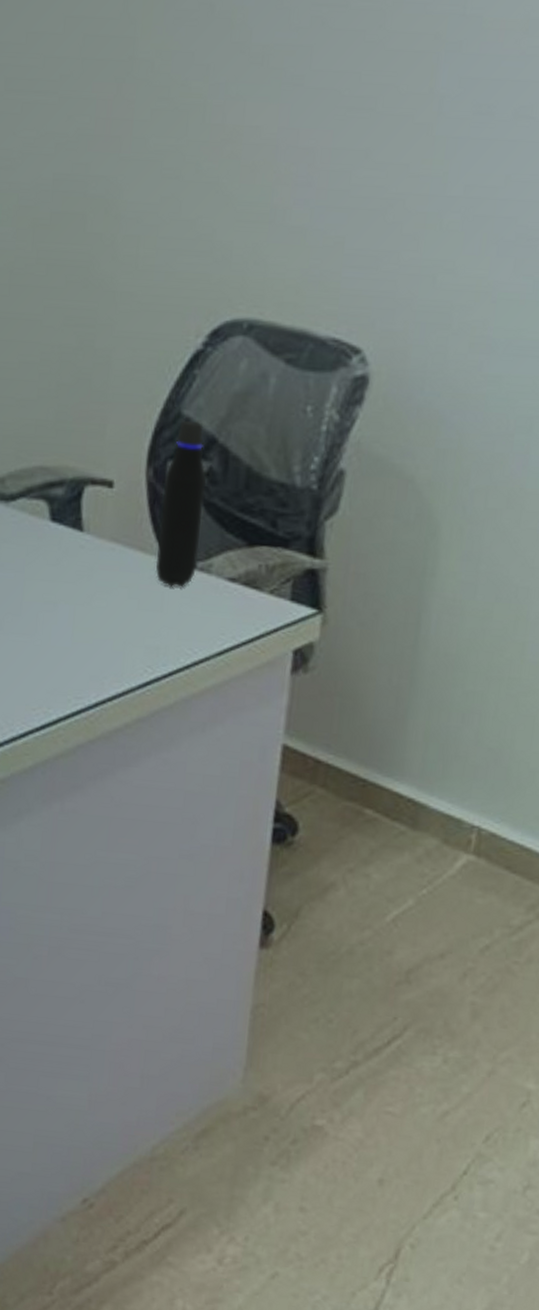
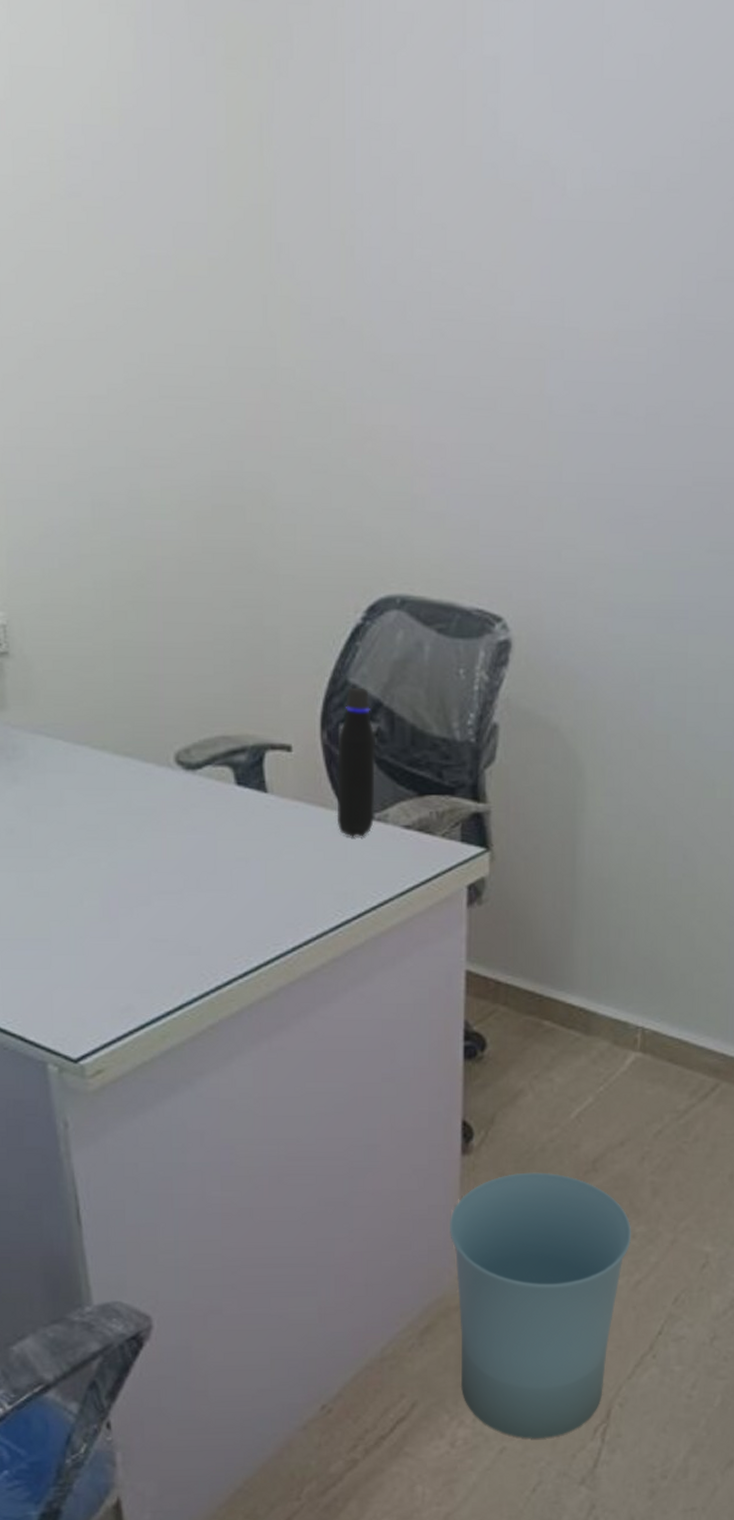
waste bin: none [234,975,444,1270] -> present [449,1172,632,1439]

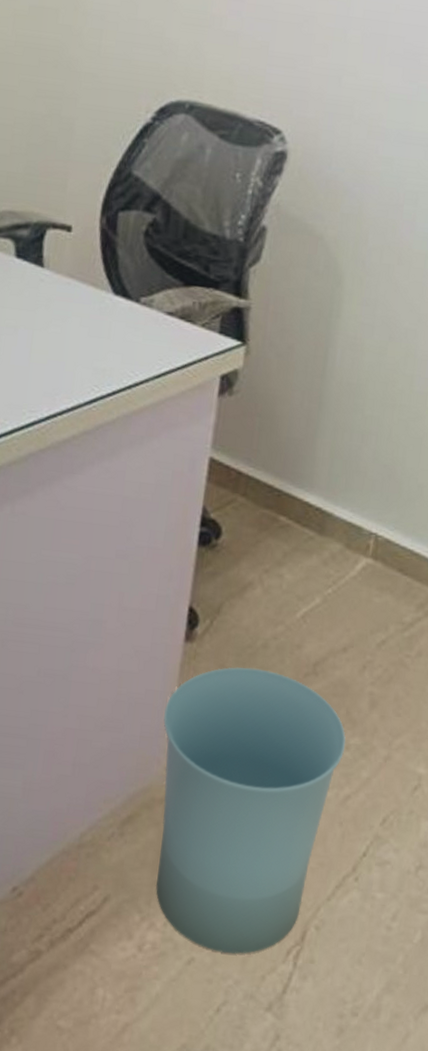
water bottle: present [336,687,376,837] -> none [104,179,151,318]

